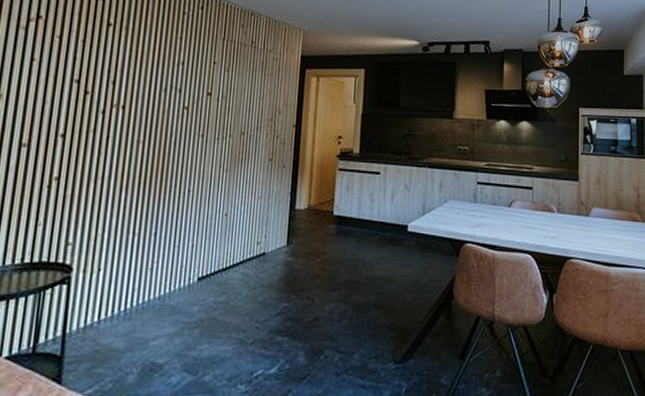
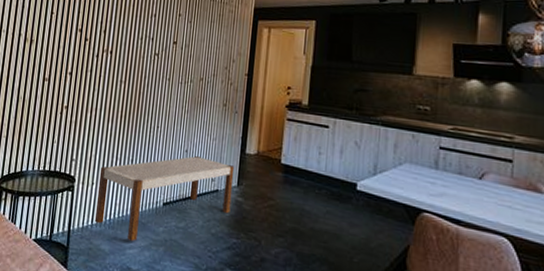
bench: none [104,219,284,330] -> present [95,156,235,241]

